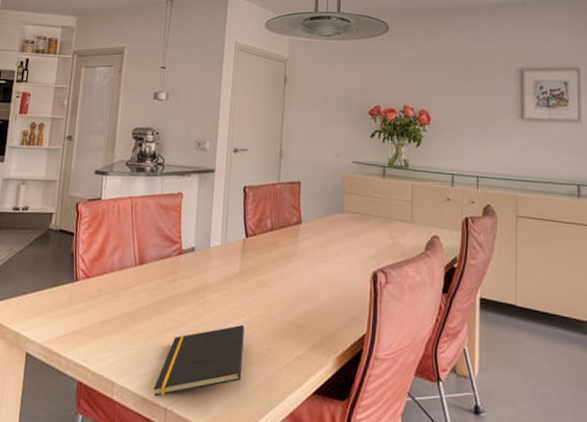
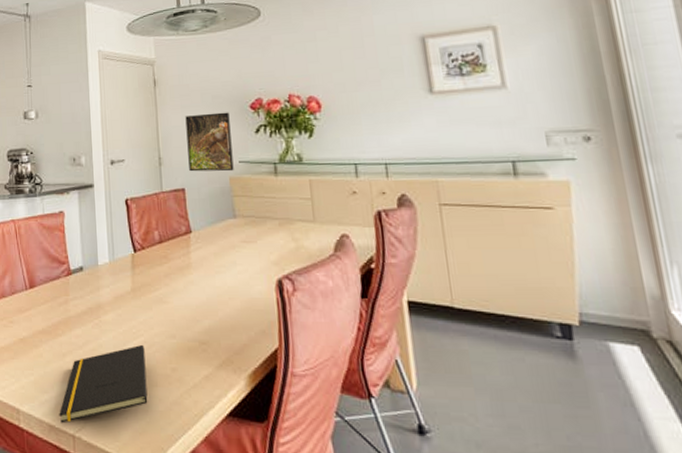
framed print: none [307,114,349,170] -> present [185,112,234,172]

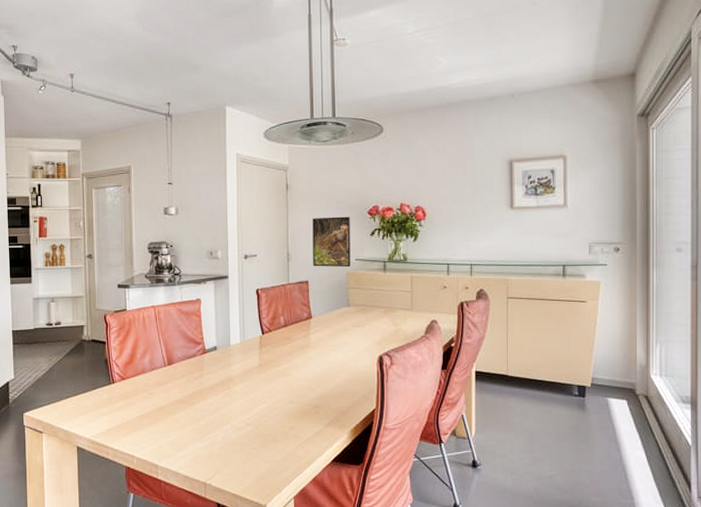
notepad: present [59,344,148,424] -> none [192,409,269,474]

